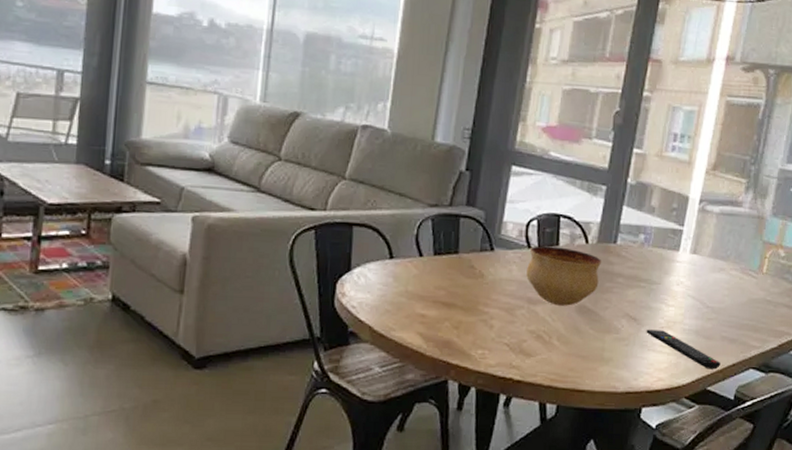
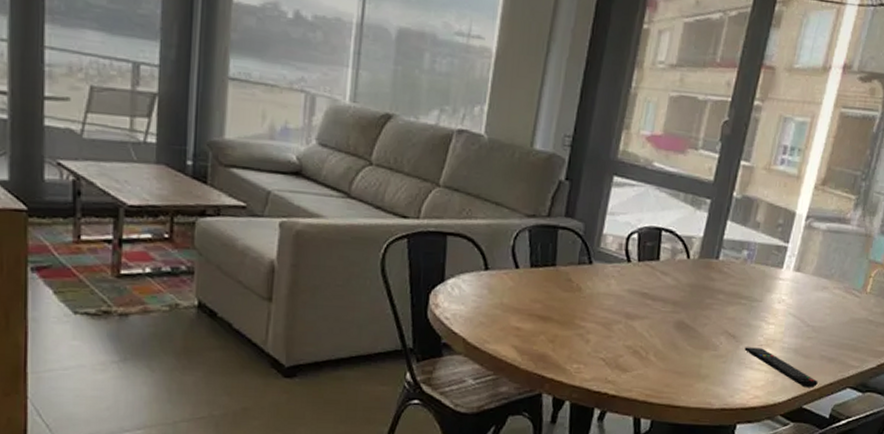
bowl: present [526,246,602,306] -> none [625,260,703,322]

